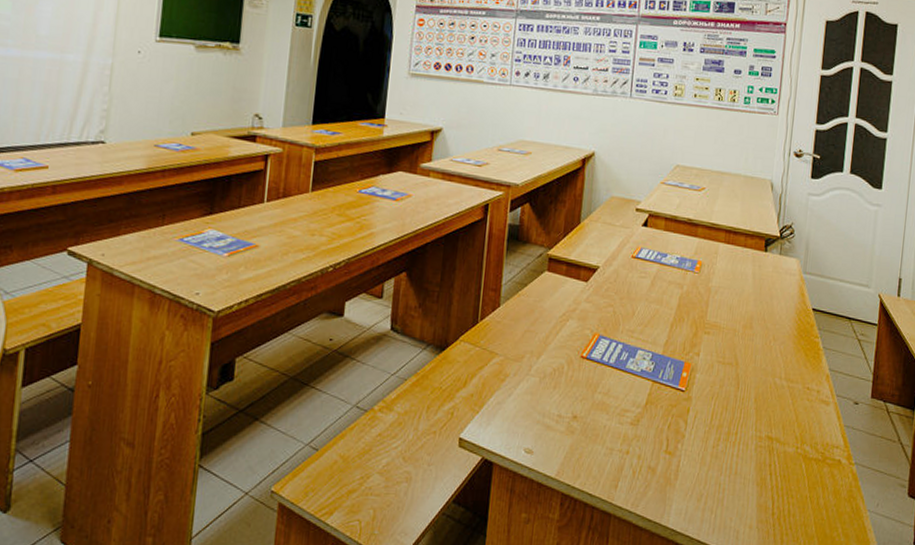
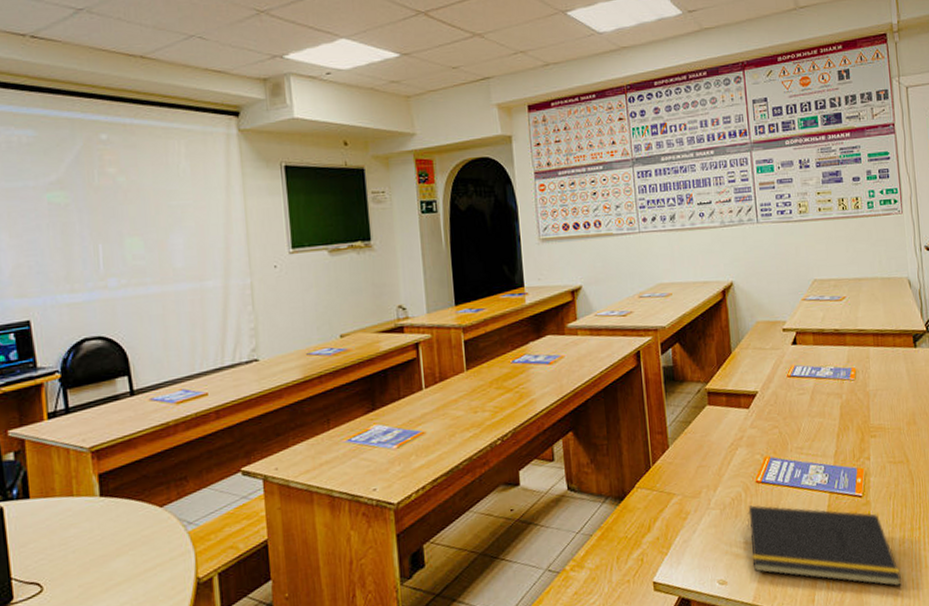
notepad: none [562,379,709,488] -> present [747,505,902,587]

